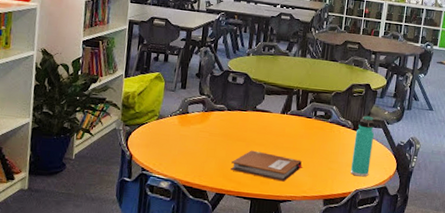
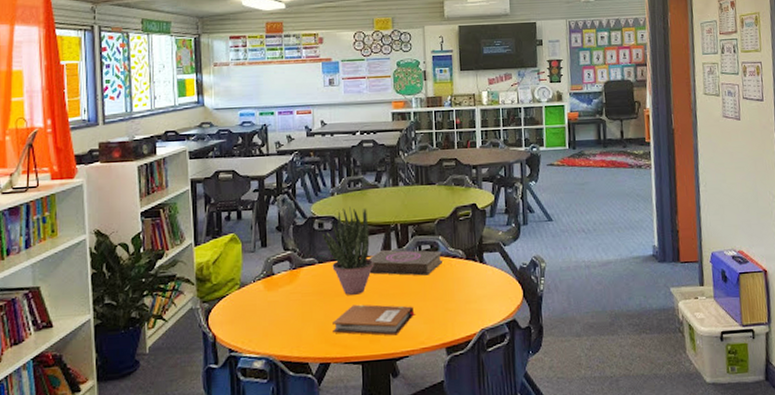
potted plant: none [233,67,276,143] -> present [321,206,375,295]
book: none [269,108,335,137] -> present [369,249,443,276]
thermos bottle: present [351,115,374,177] -> none [469,240,493,313]

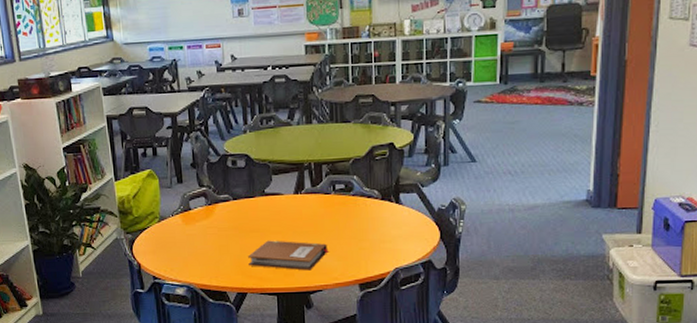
potted plant: present [321,206,375,295] -> none [235,144,288,231]
book: present [369,249,443,276] -> none [282,188,358,215]

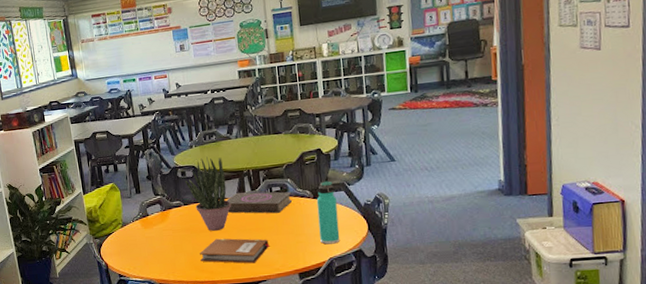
potted plant: none [235,144,288,231] -> present [184,156,232,231]
book: none [282,188,358,215] -> present [226,191,292,214]
thermos bottle: none [385,180,408,253] -> present [316,181,341,245]

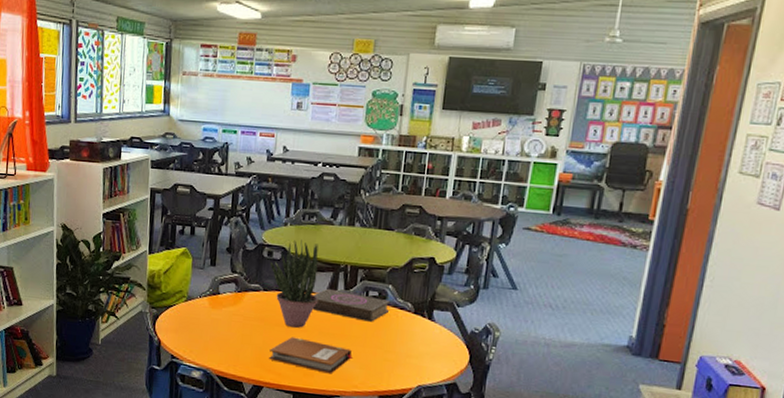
thermos bottle: present [316,181,341,245] -> none [411,295,440,371]

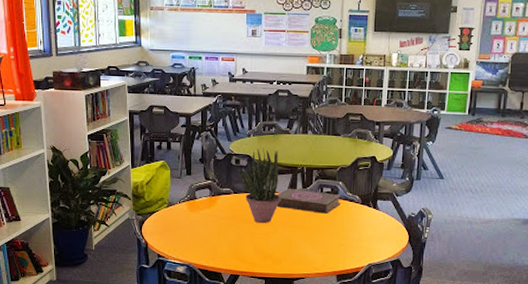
notebook: present [269,337,352,374] -> none [243,231,313,260]

